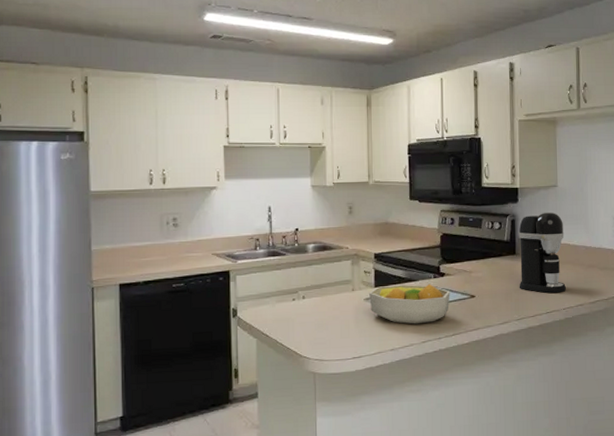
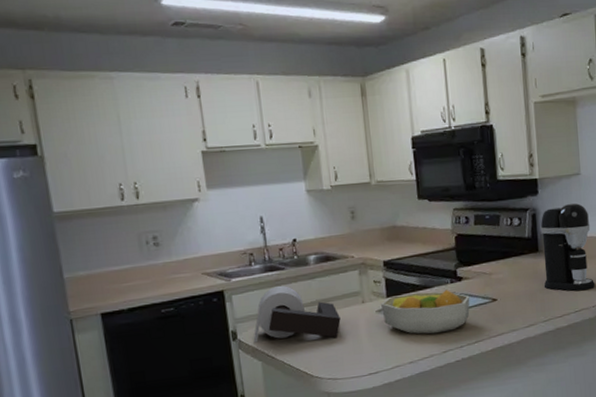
paper towel holder: none [251,269,331,321] -> present [253,285,341,343]

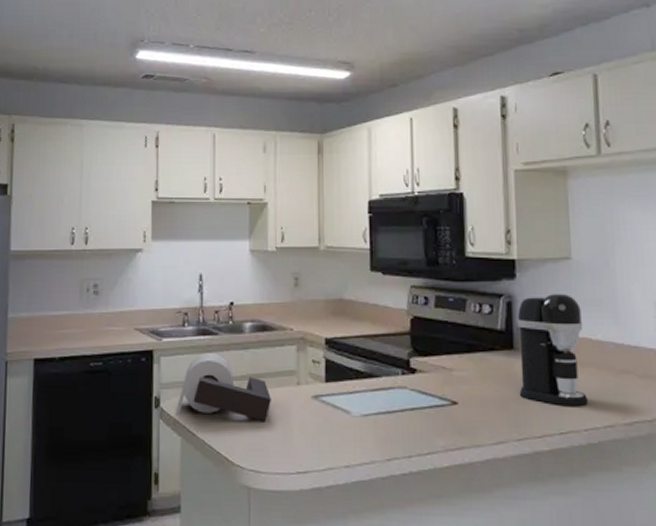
fruit bowl: present [381,290,470,334] -> none [318,380,424,435]

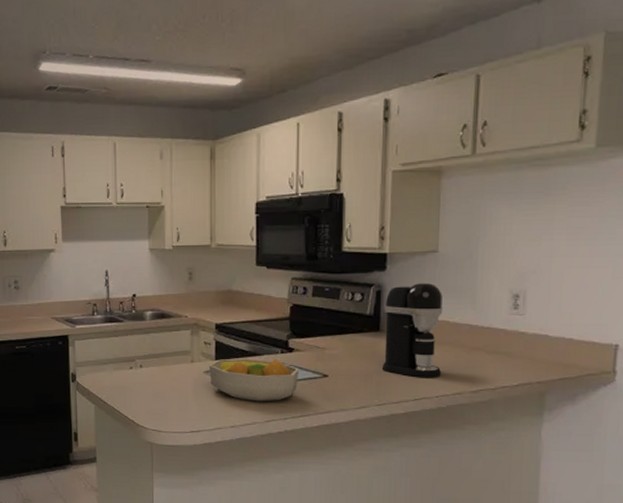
paper towel holder: present [176,352,271,421] -> none [89,336,169,391]
fruit bowl: none [318,380,424,435] -> present [209,358,299,402]

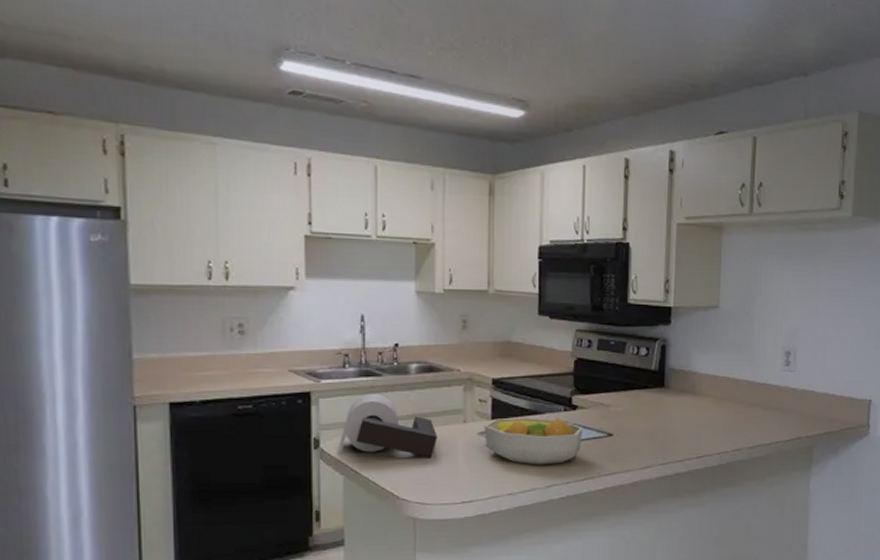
paper towel holder: none [89,336,169,391] -> present [337,393,437,457]
coffee maker: present [381,282,443,378] -> none [666,337,724,435]

